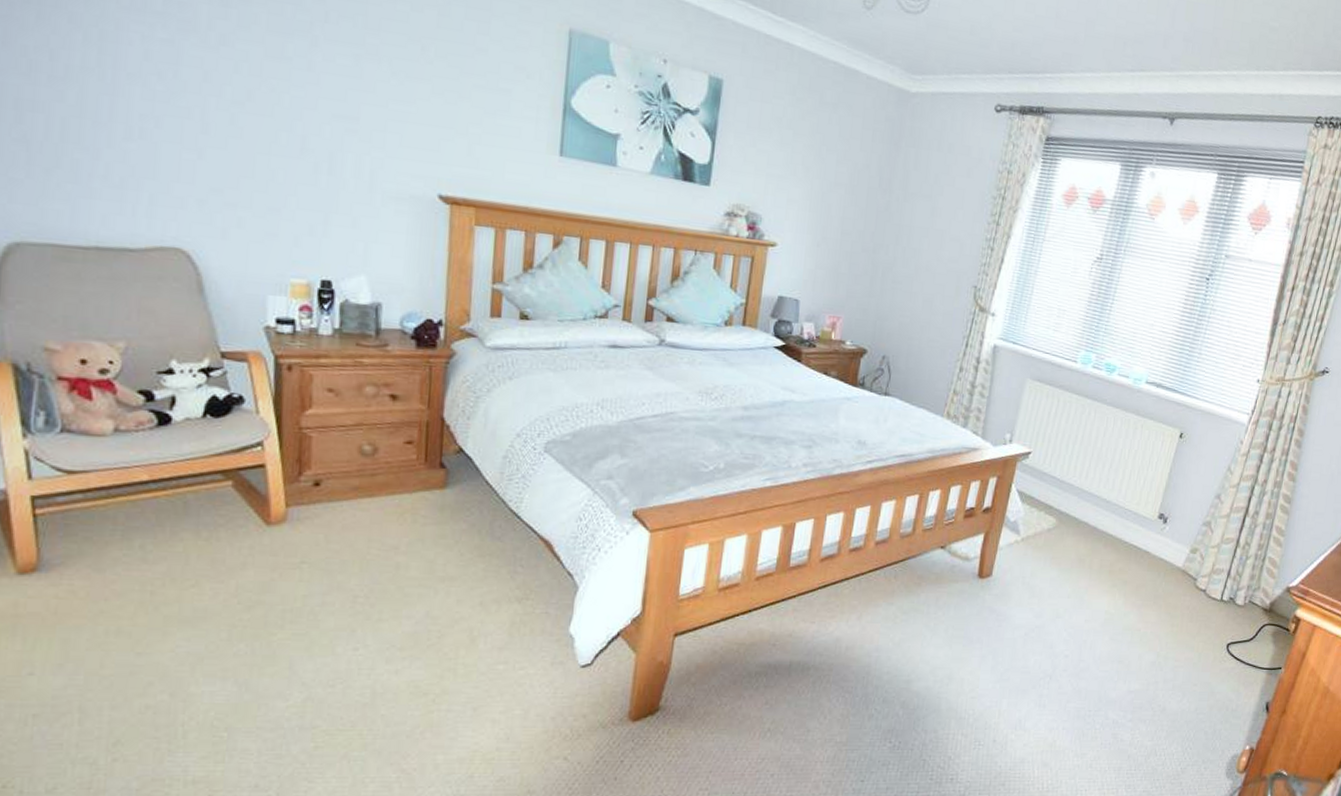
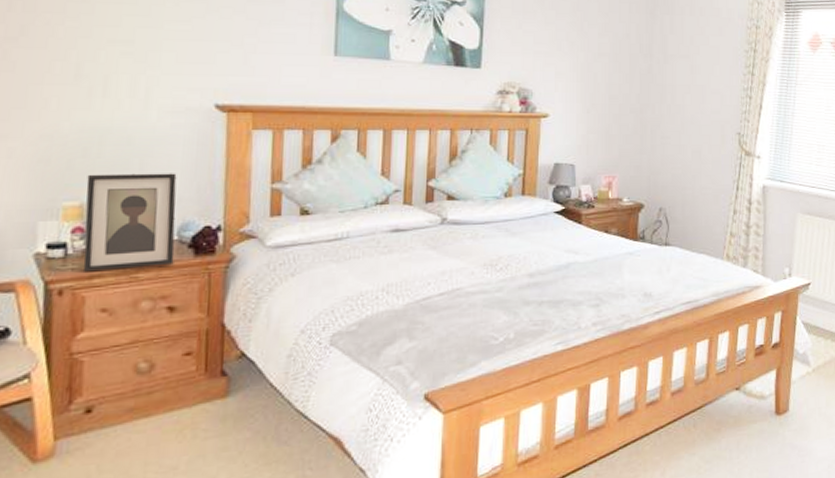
picture frame: none [310,253,400,354] -> present [82,173,177,272]

